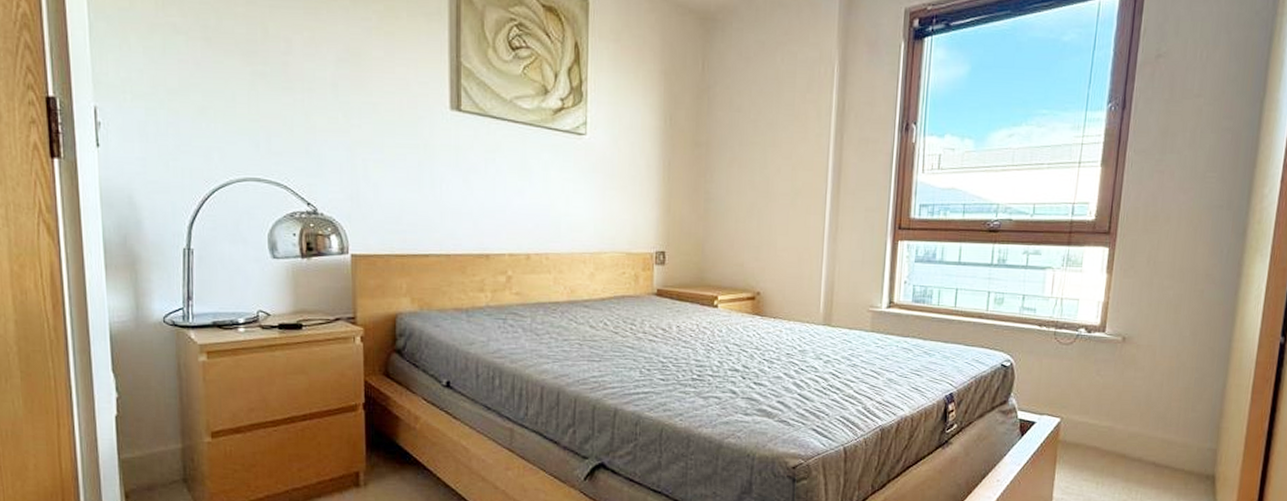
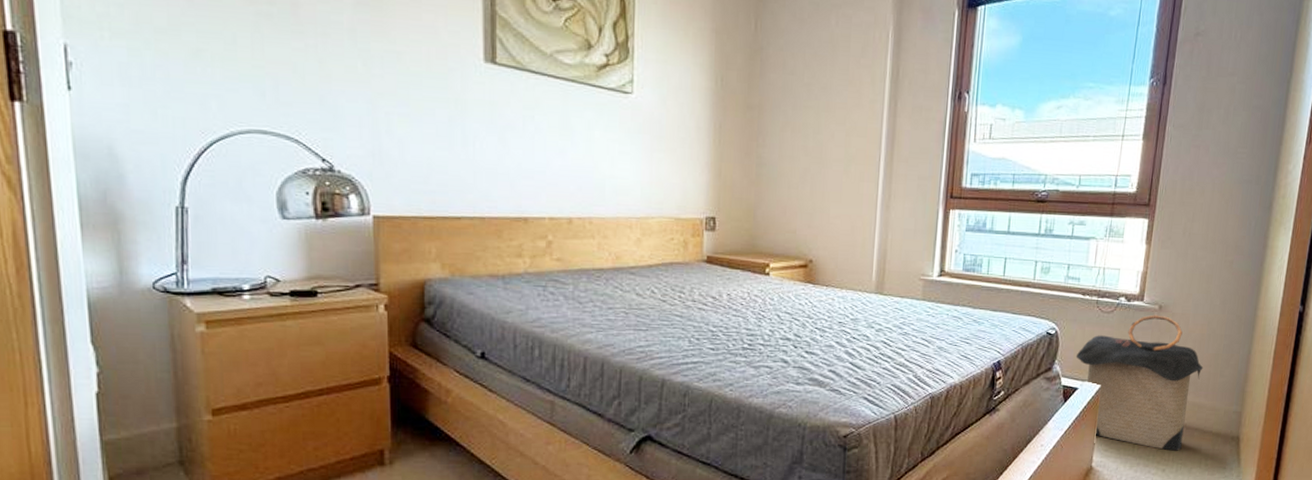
laundry hamper: none [1032,346,1173,489] -> present [1075,314,1203,451]

